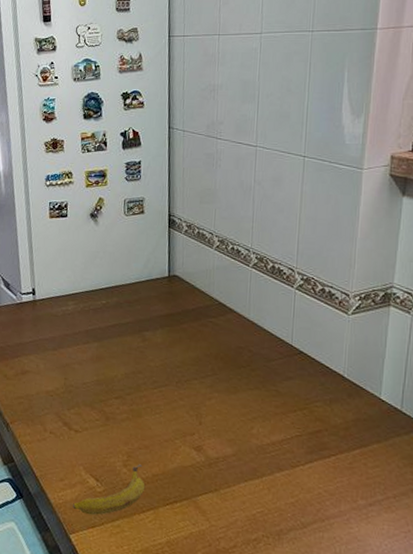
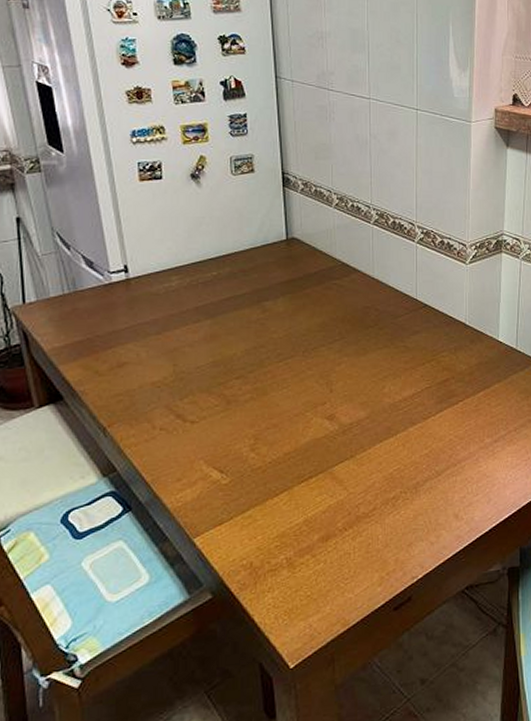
banana: present [73,464,146,515] -> none [195,445,277,512]

